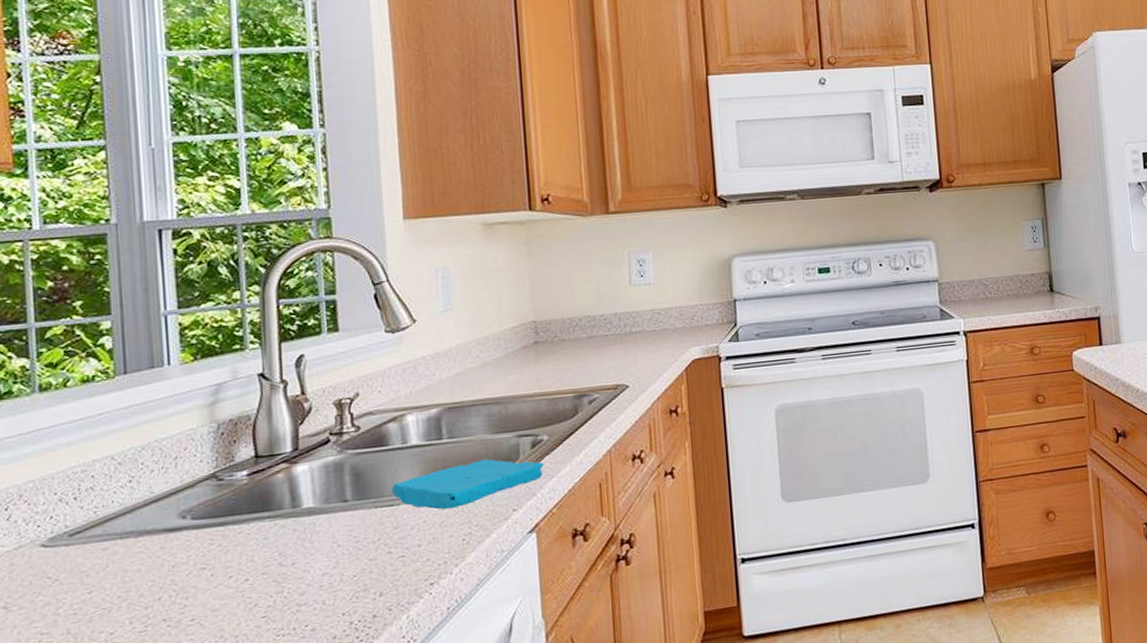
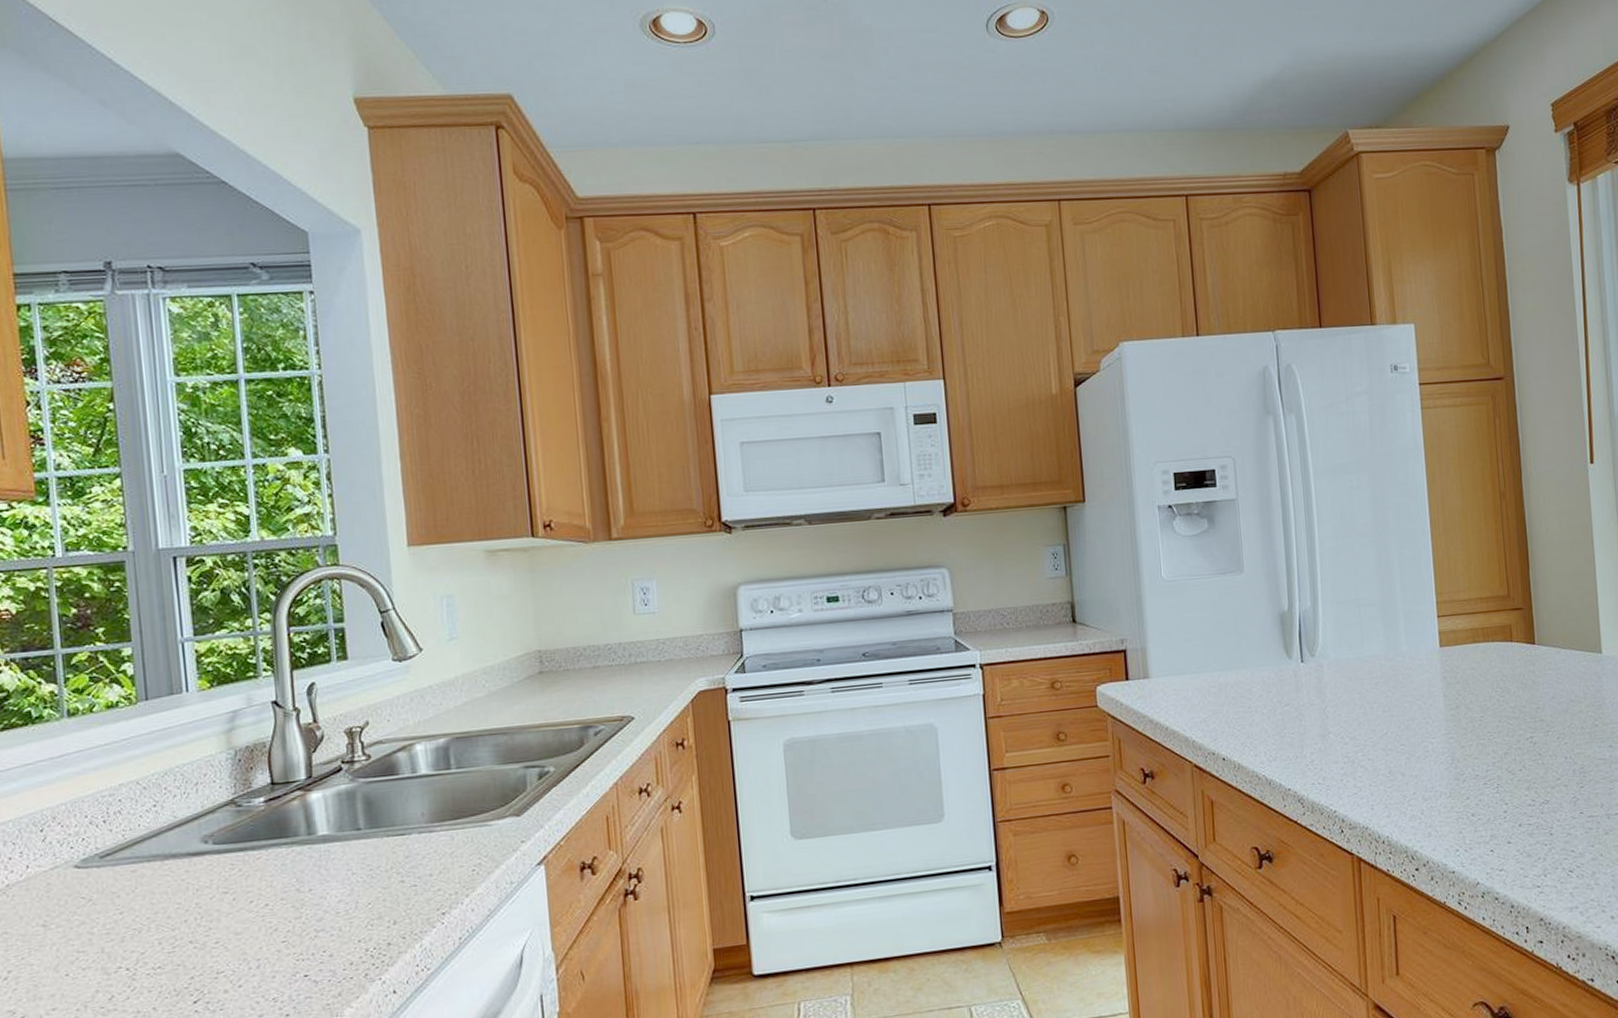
sponge: present [391,459,544,510] -> none [402,789,552,841]

